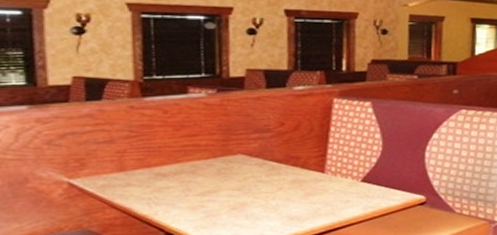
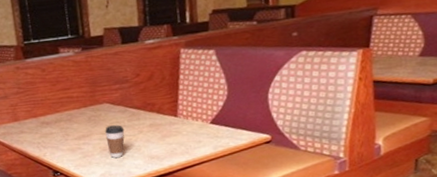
coffee cup: none [237,180,261,219] -> present [105,125,125,159]

